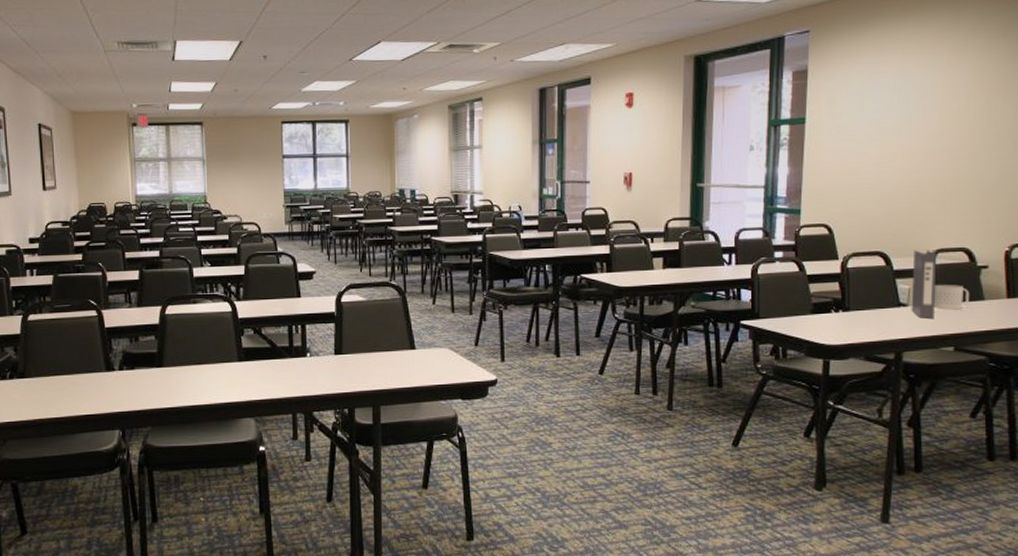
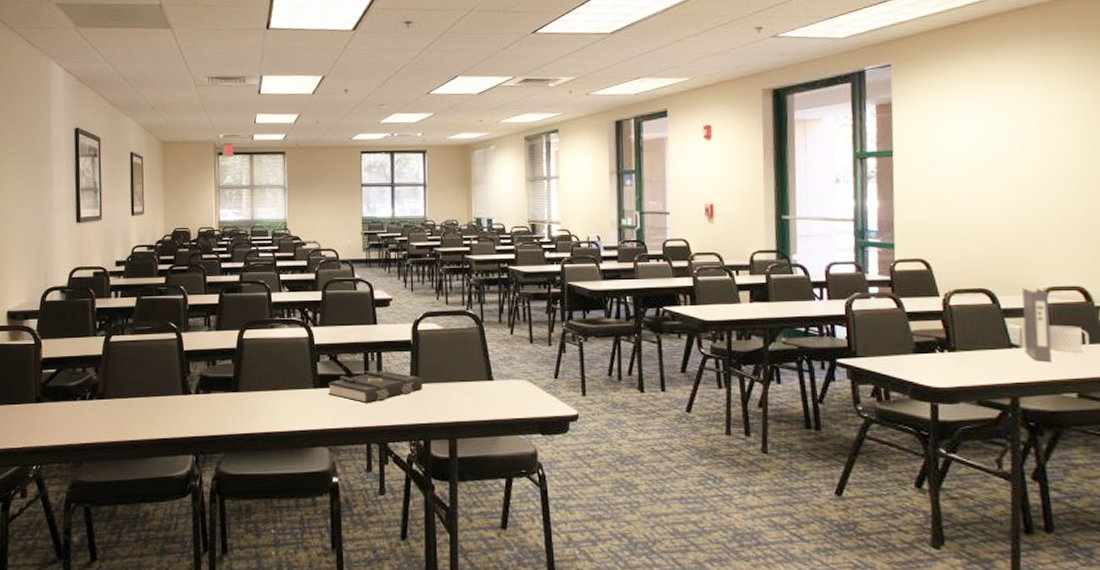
spell book: none [253,342,347,376] -> present [328,370,423,404]

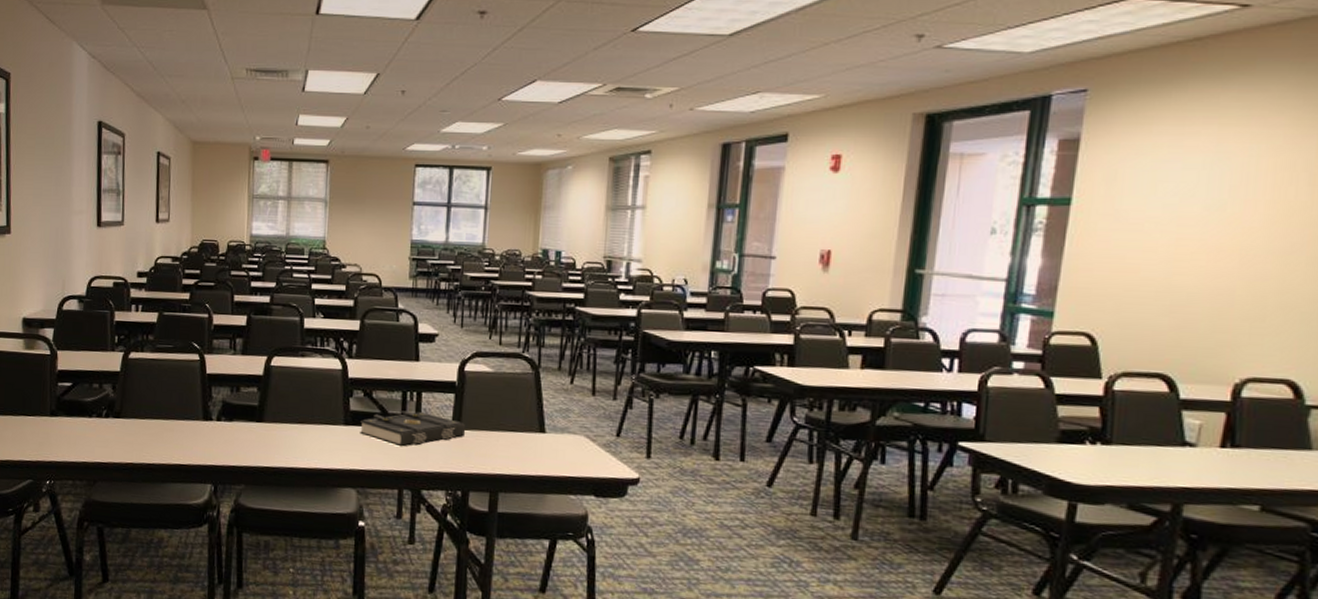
binder: present [1022,288,1052,363] -> none [1201,376,1246,468]
mug: present [1048,326,1090,353] -> none [1233,424,1291,459]

